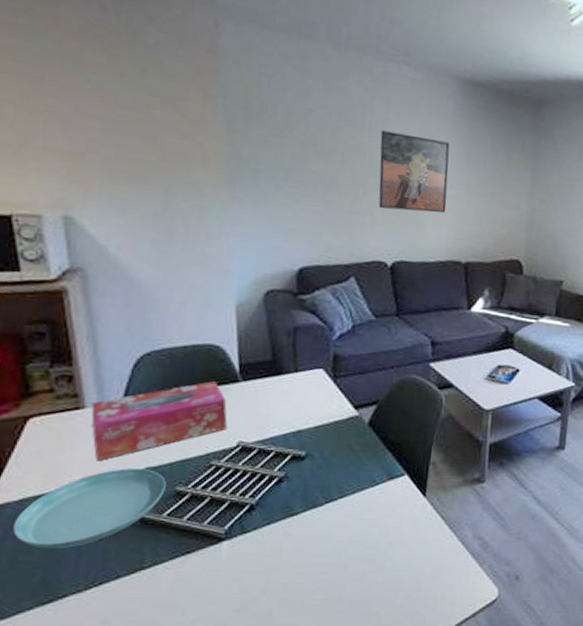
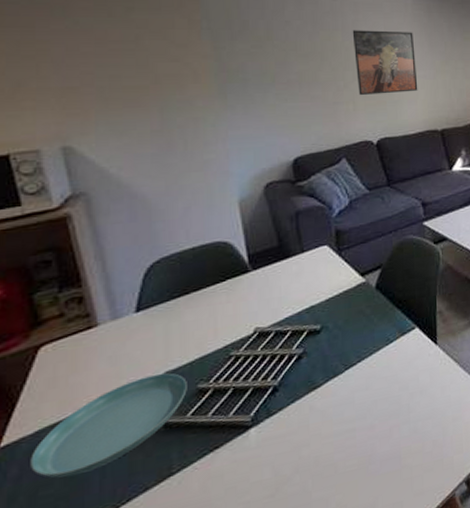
tissue box: present [91,381,228,461] -> none [104,276,242,376]

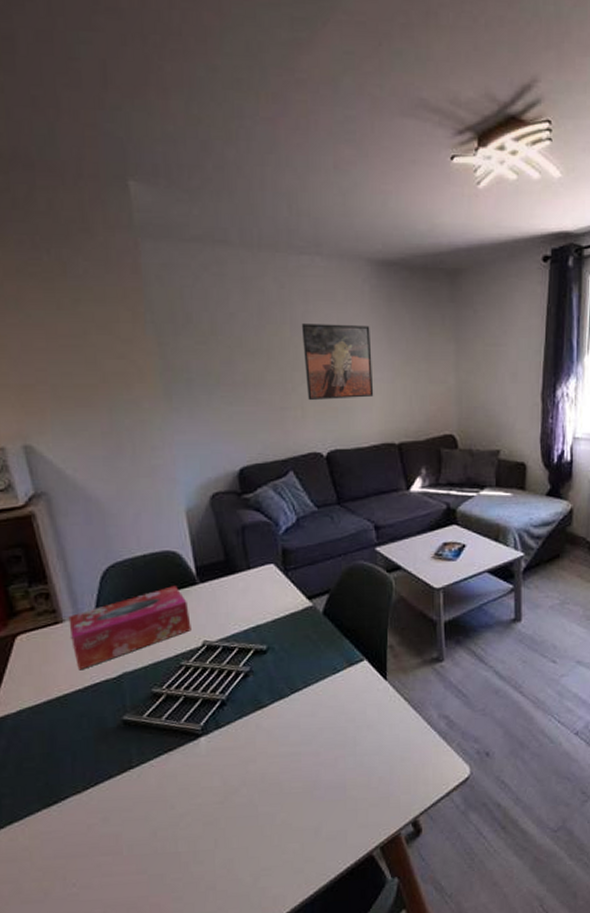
saucer: present [30,373,187,478] -> none [15,674,143,754]
tissue box: none [104,276,242,376] -> present [68,586,191,671]

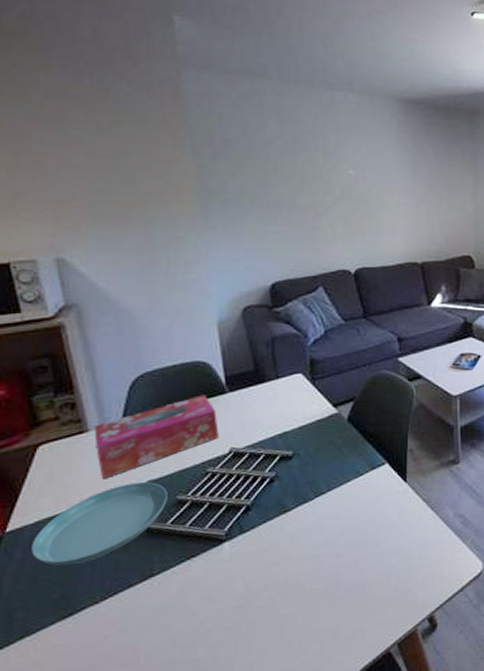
saucer: none [15,674,143,754] -> present [31,482,167,565]
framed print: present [301,323,374,401] -> none [334,152,399,223]

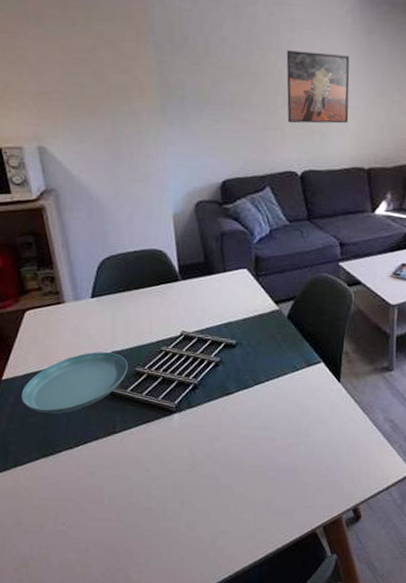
tissue box: present [94,395,219,480] -> none [69,280,172,346]
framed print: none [334,152,399,223] -> present [286,50,350,124]

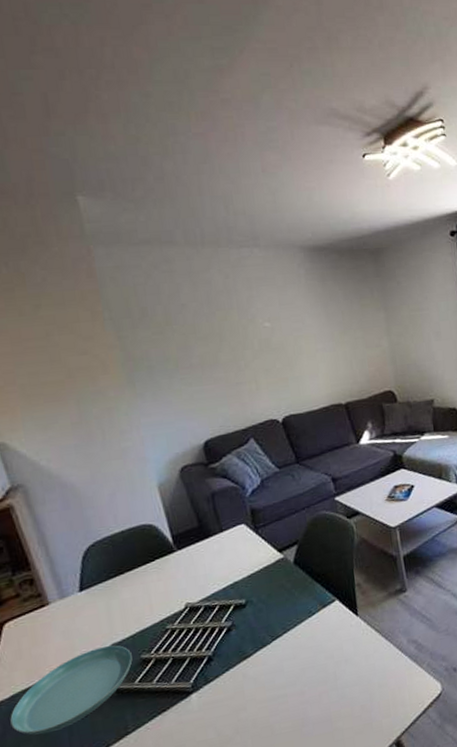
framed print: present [286,50,350,124] -> none [247,303,319,375]

